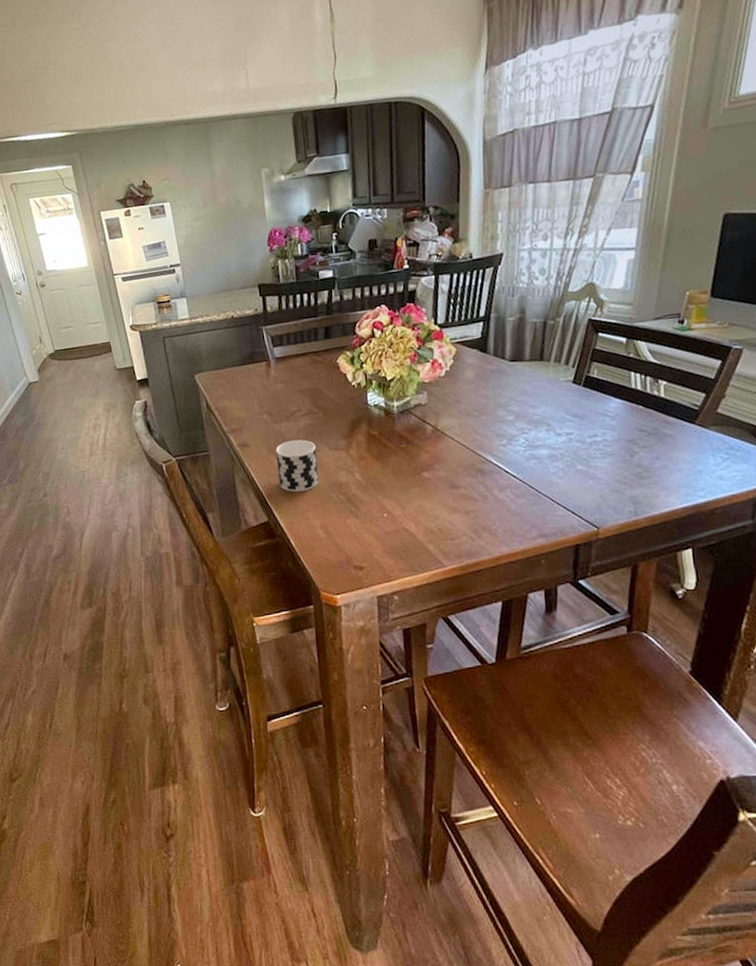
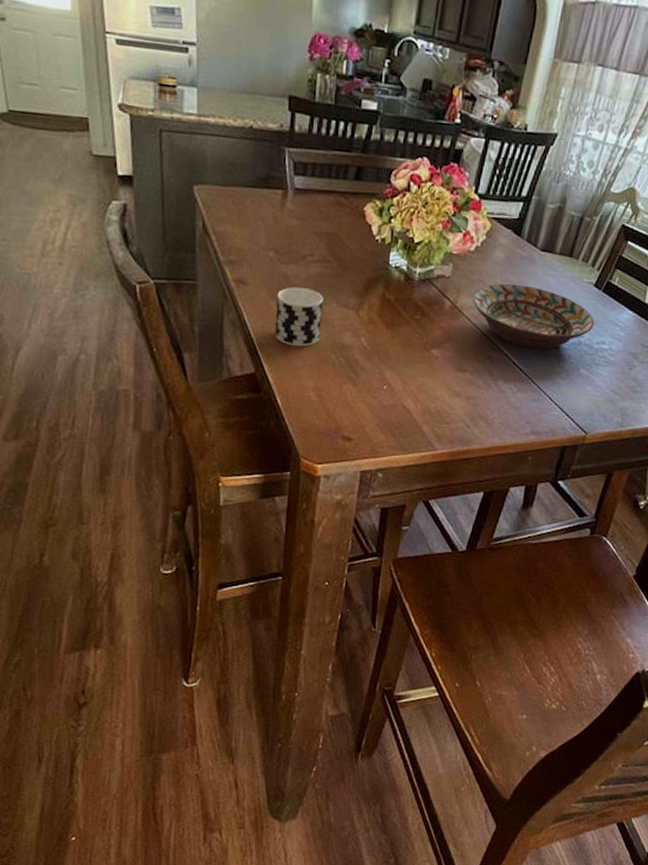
decorative bowl: none [451,396,581,456] -> present [472,283,594,350]

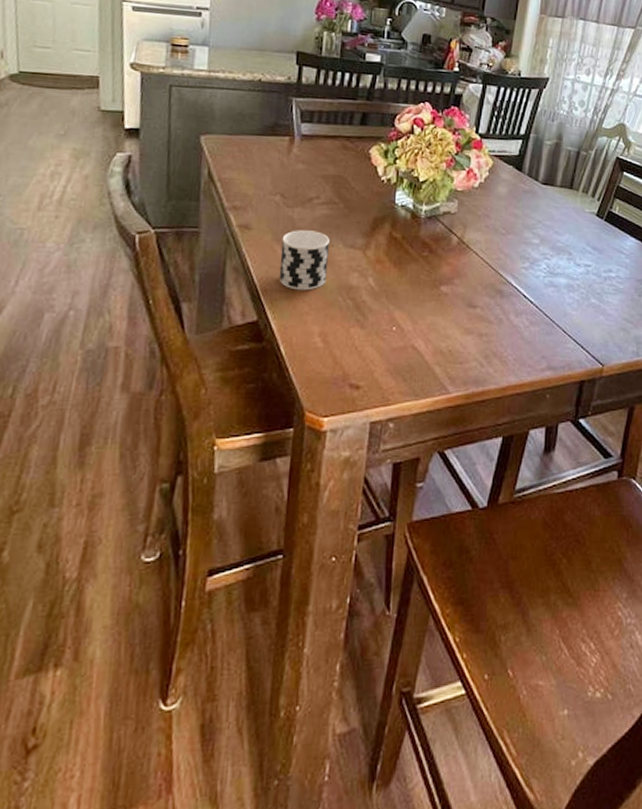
decorative bowl: present [472,283,594,350] -> none [478,217,600,281]

